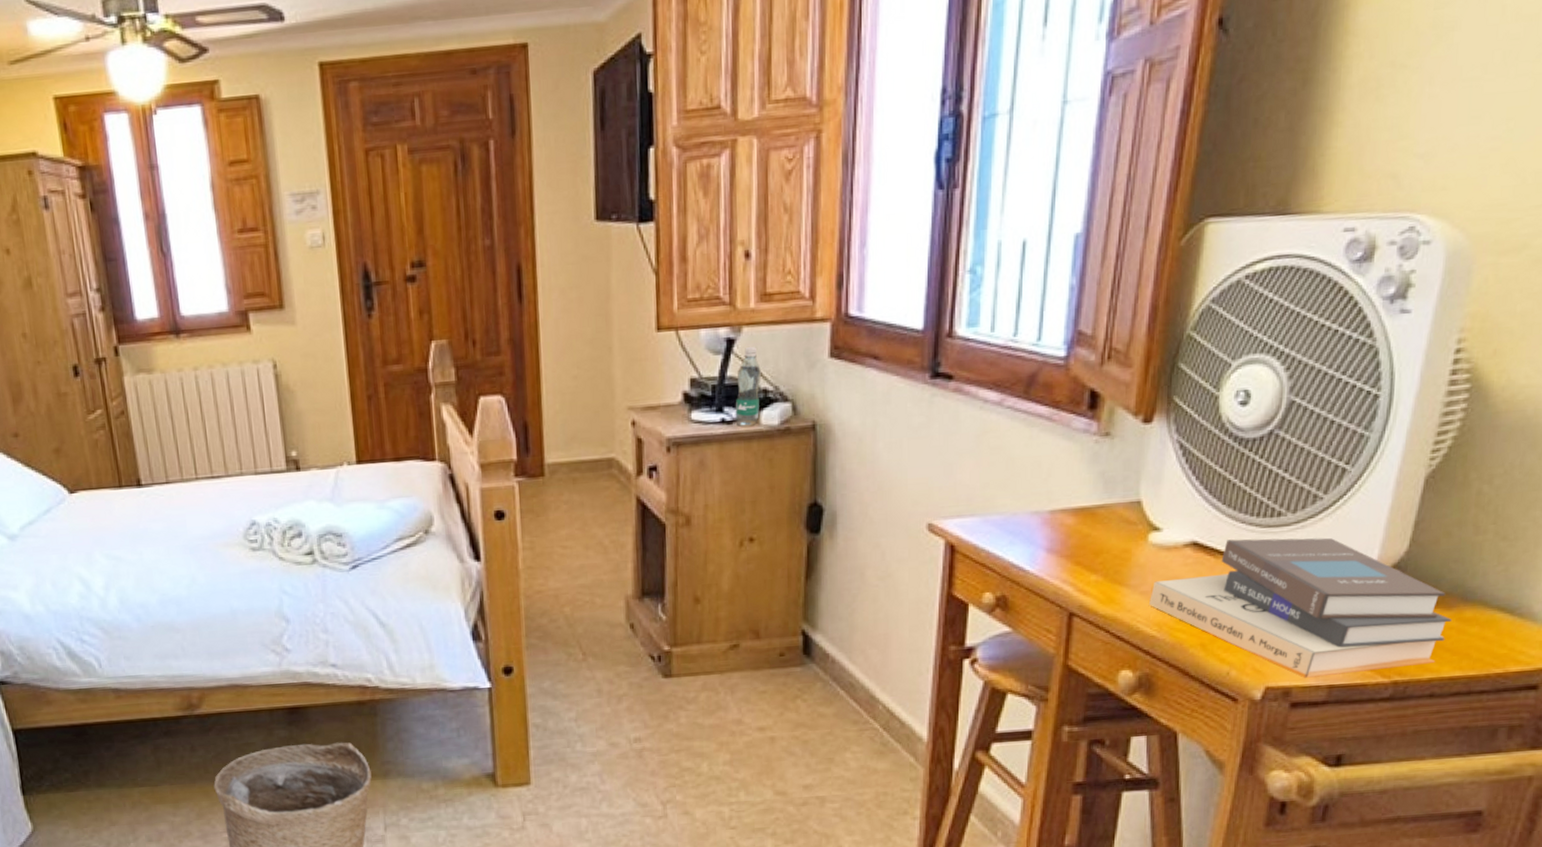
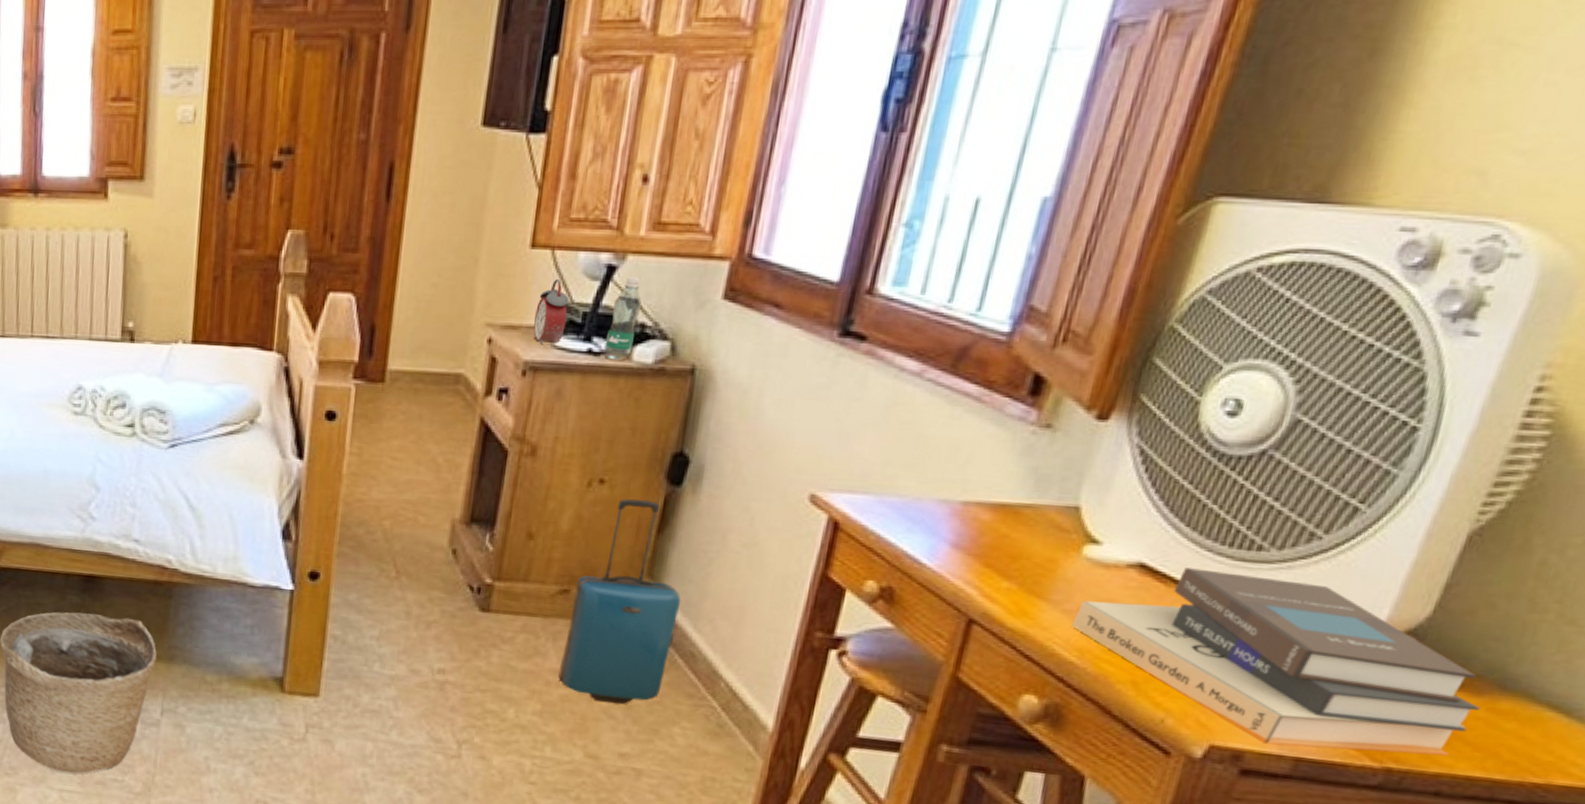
alarm clock: none [670,357,699,421] -> present [533,278,569,345]
suitcase: none [740,550,835,742] -> present [558,498,681,704]

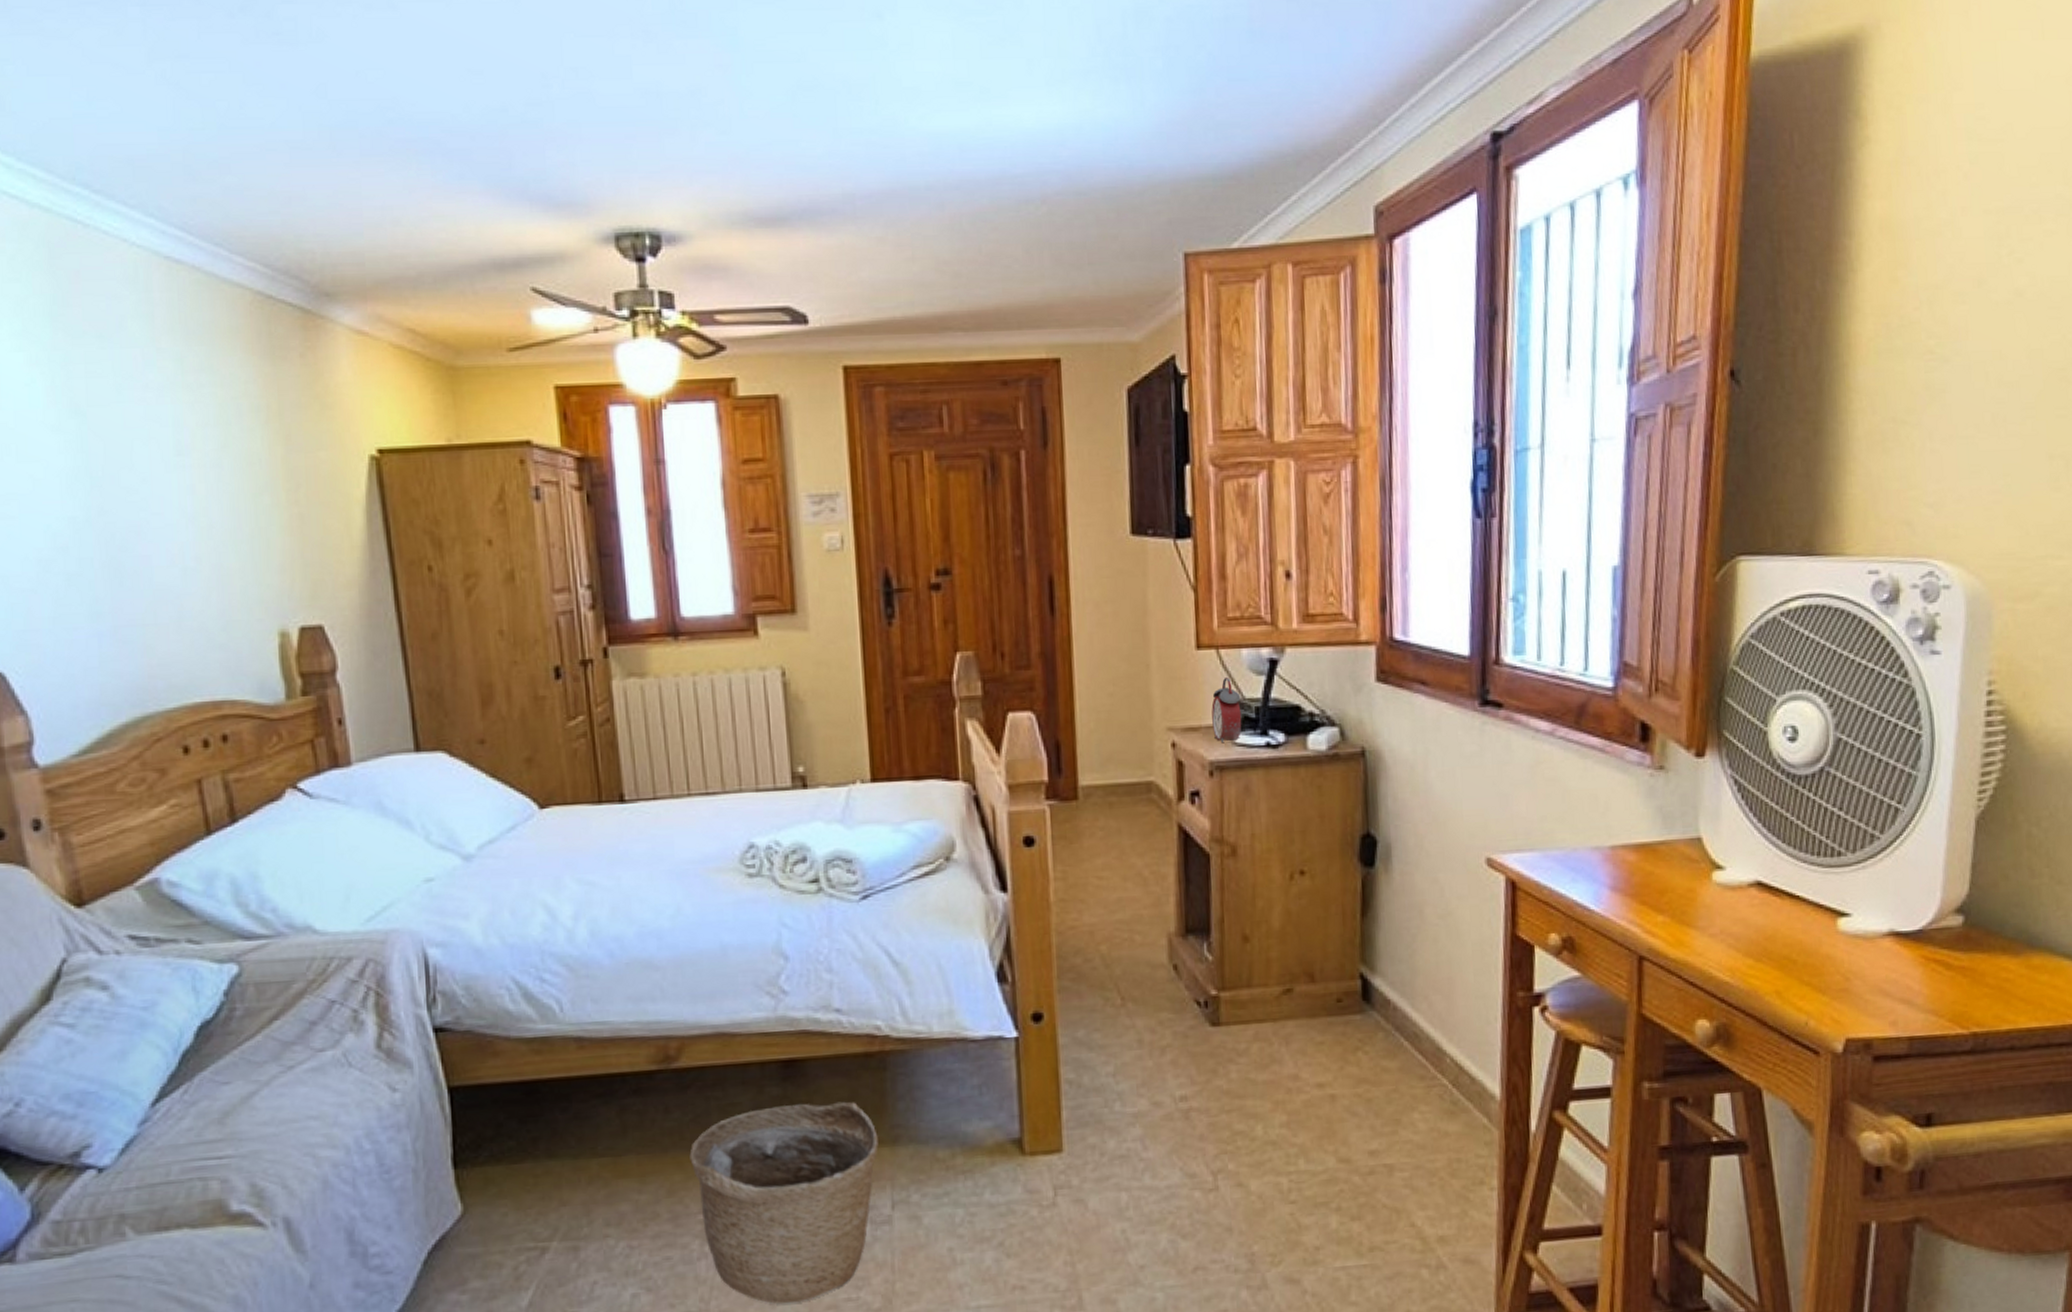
suitcase: present [558,498,681,704] -> none [1297,885,1396,1100]
bottle: present [603,276,642,362] -> none [1280,667,1307,752]
books: present [1072,568,1480,756] -> none [1719,879,2021,1029]

